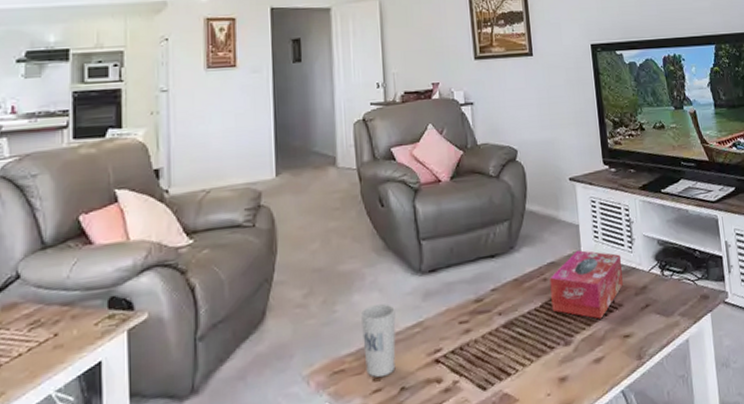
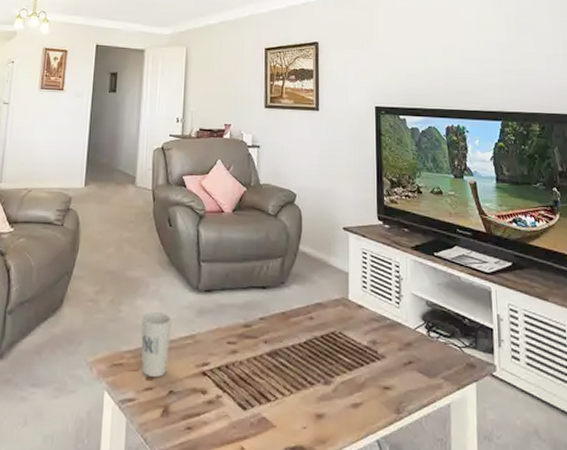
tissue box: present [549,250,623,319] -> none [316,297,388,366]

